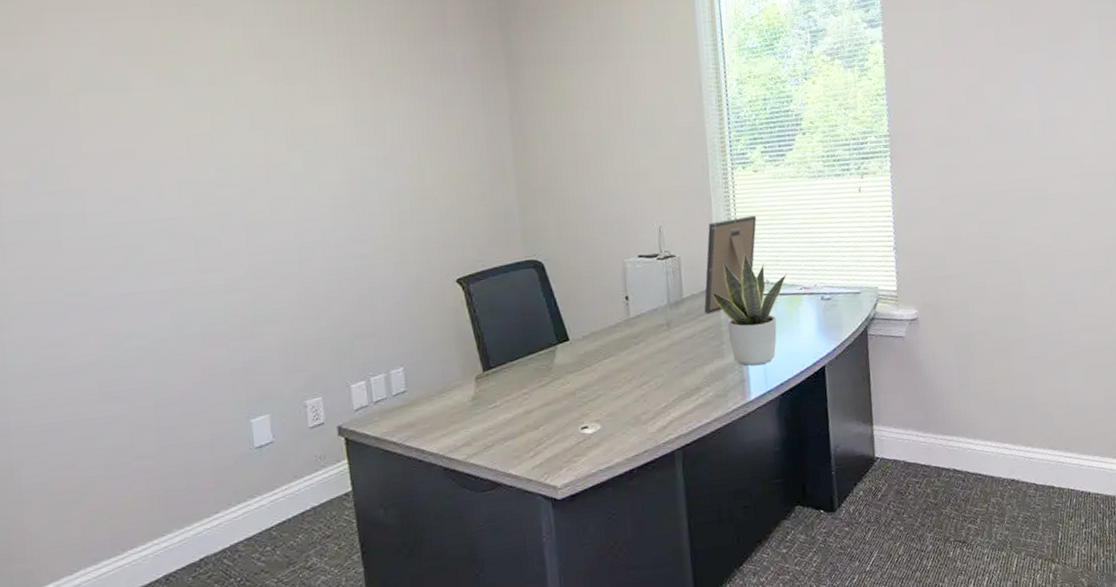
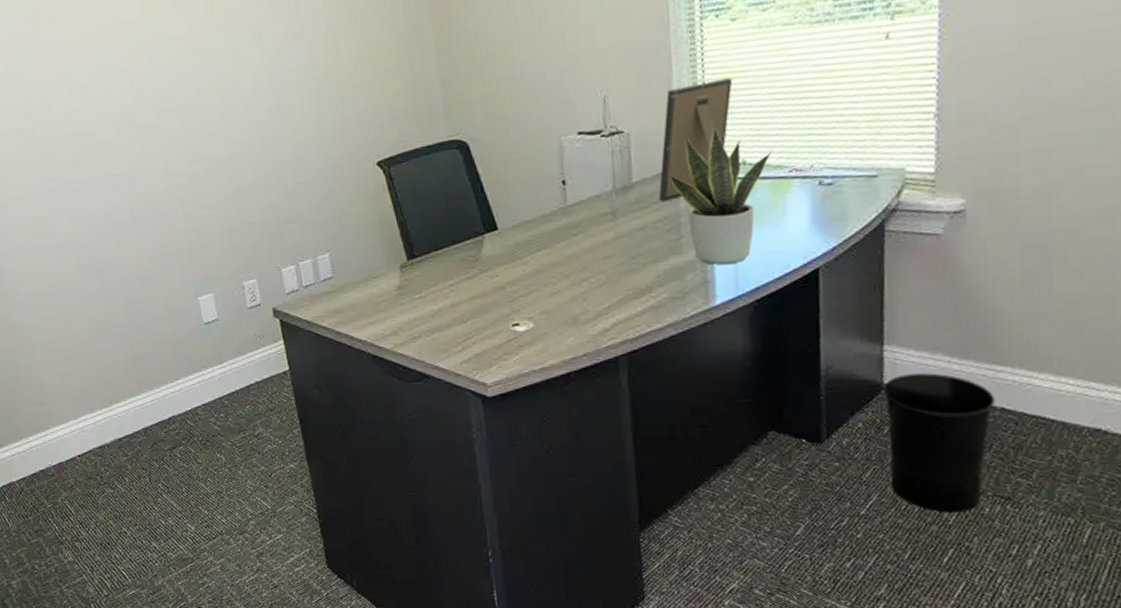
waste bin: none [875,445,949,560] -> present [883,373,995,513]

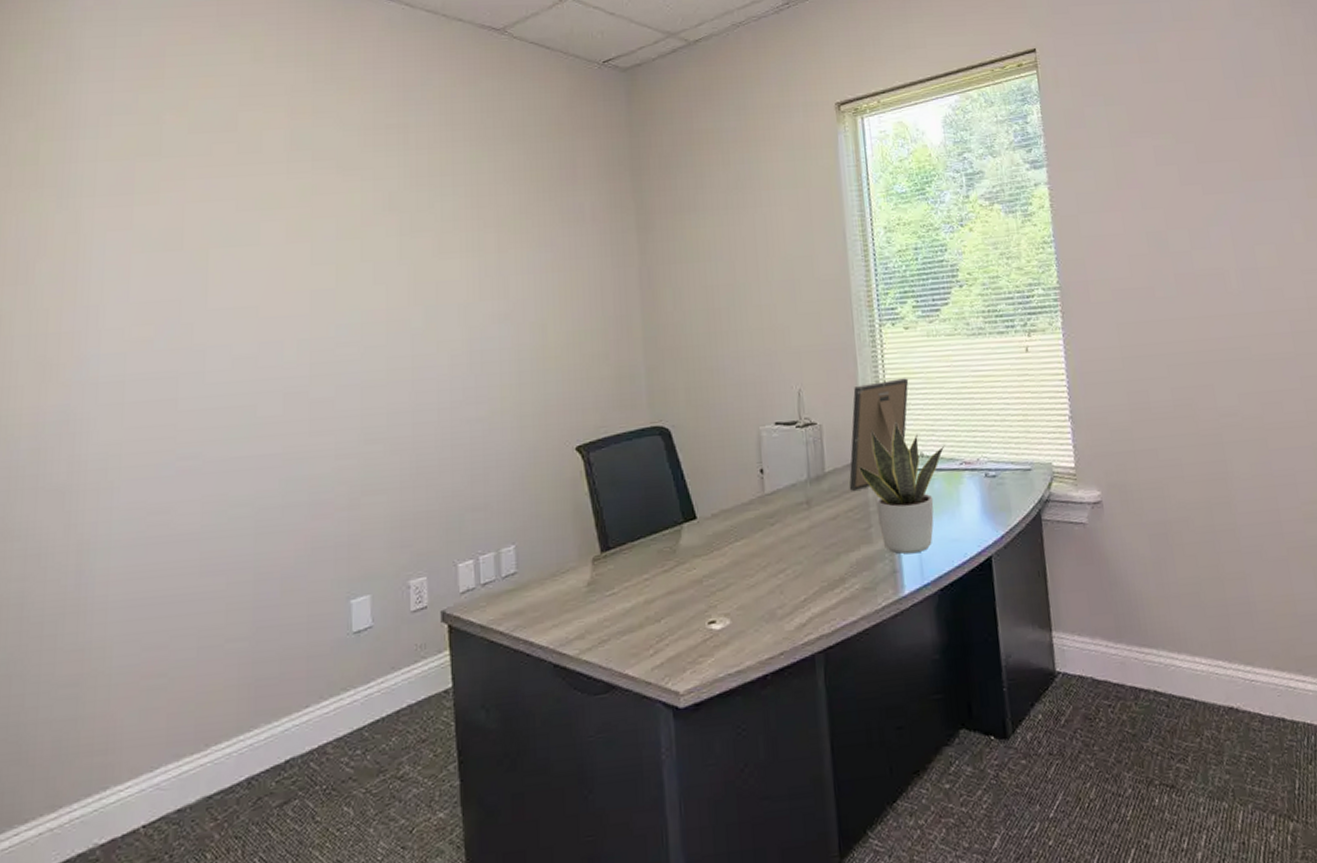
waste bin: present [883,373,995,513] -> none [1056,658,1150,807]

